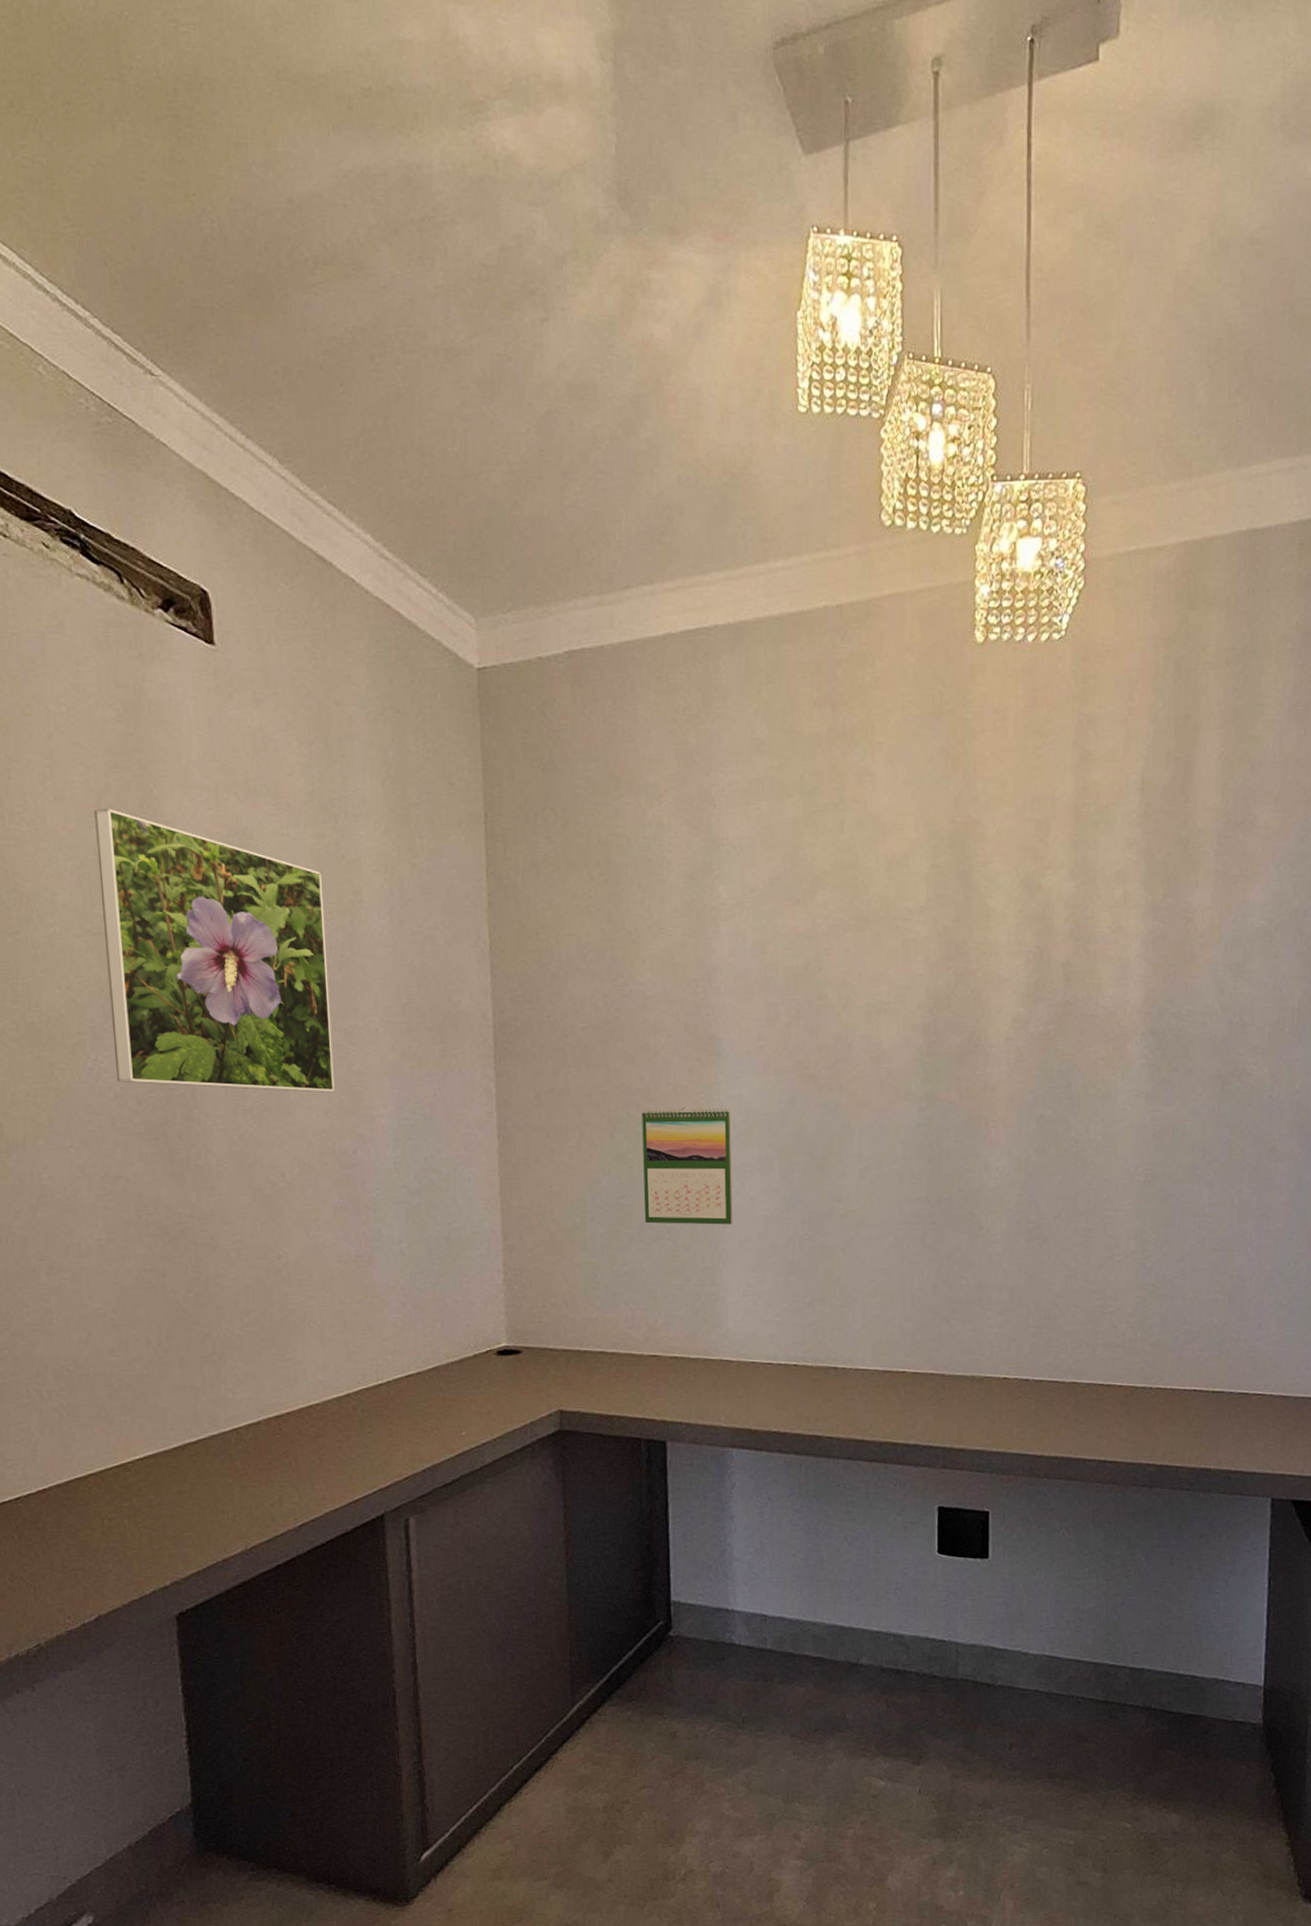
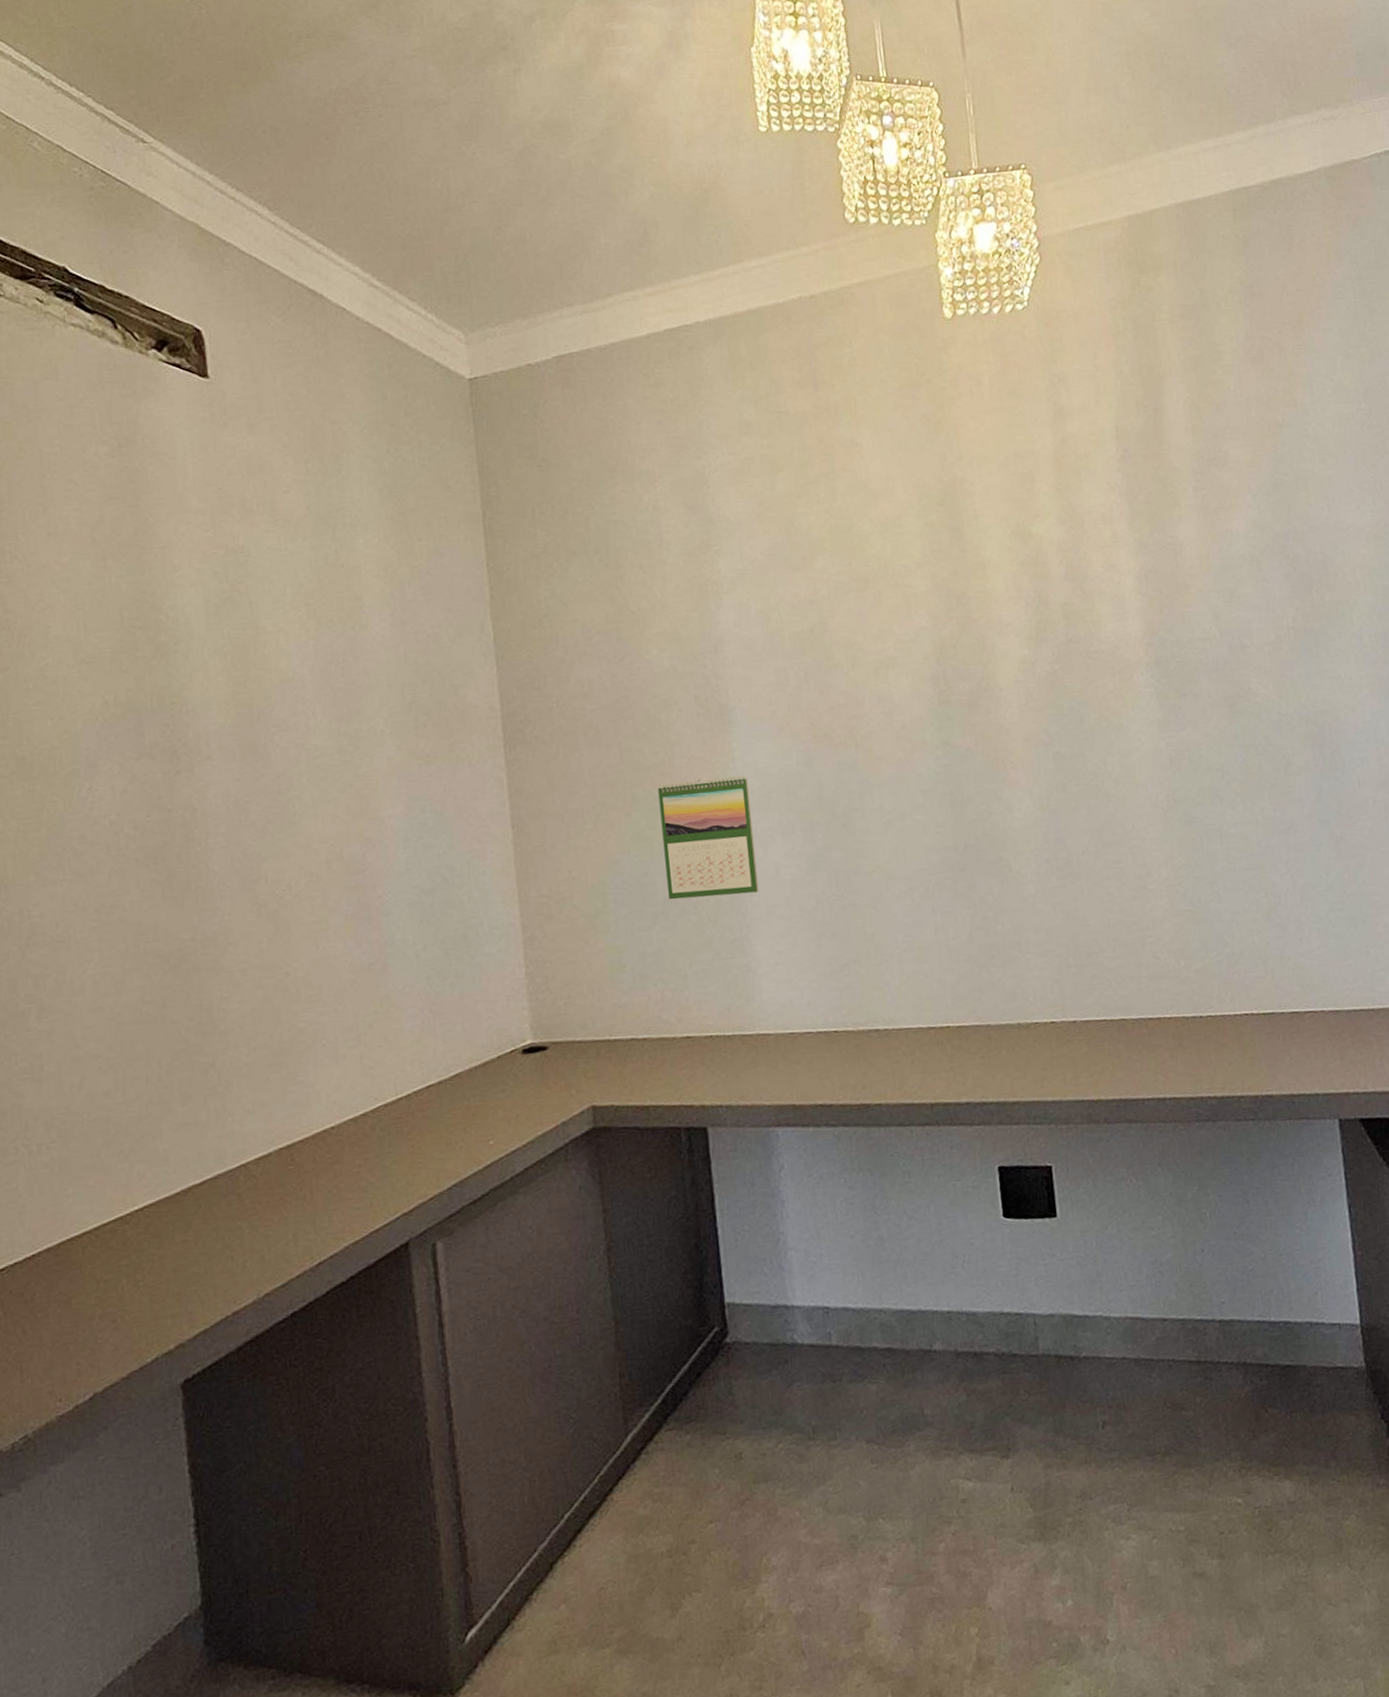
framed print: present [94,808,335,1093] -> none [88,539,341,809]

